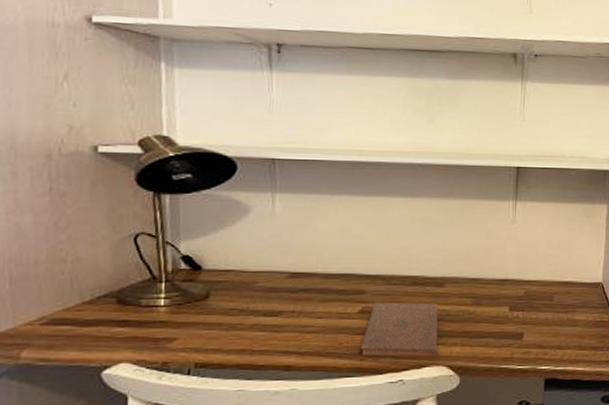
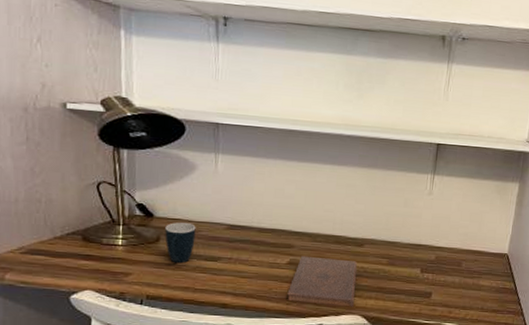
mug: none [215,274,252,322] -> present [165,222,196,264]

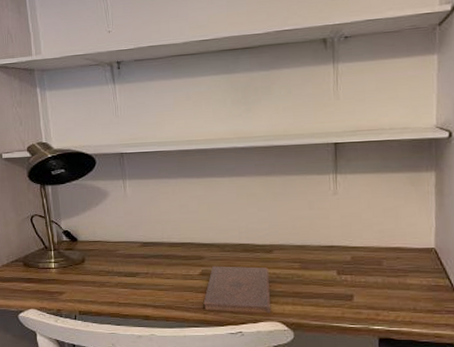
mug: present [165,222,196,264] -> none [88,244,115,281]

